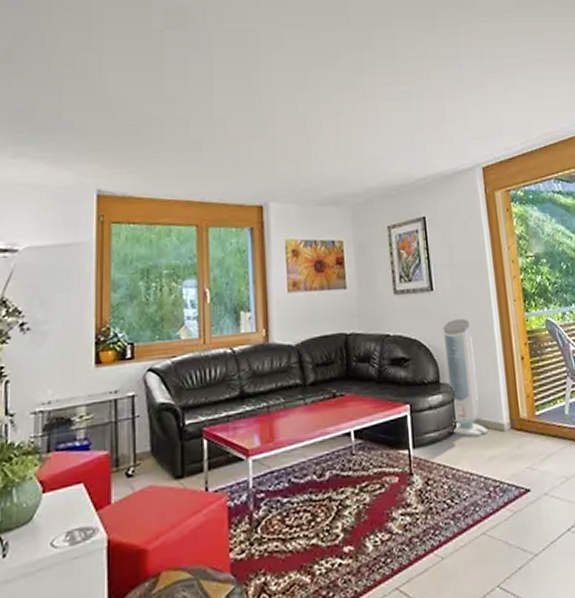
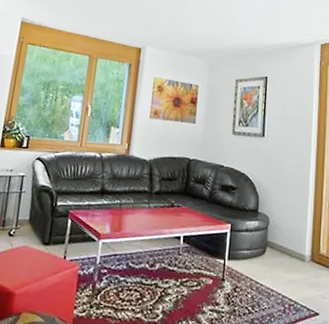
air purifier: present [443,319,489,436] -> none [261,163,292,261]

